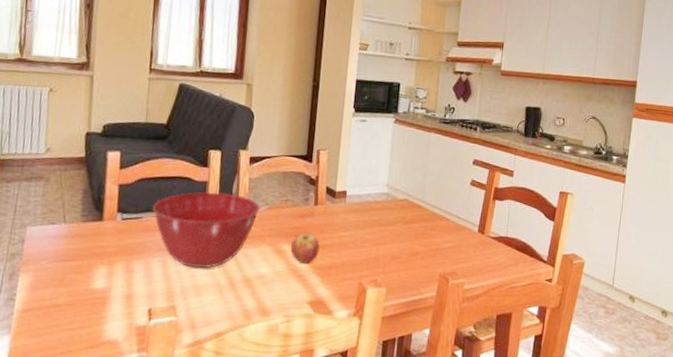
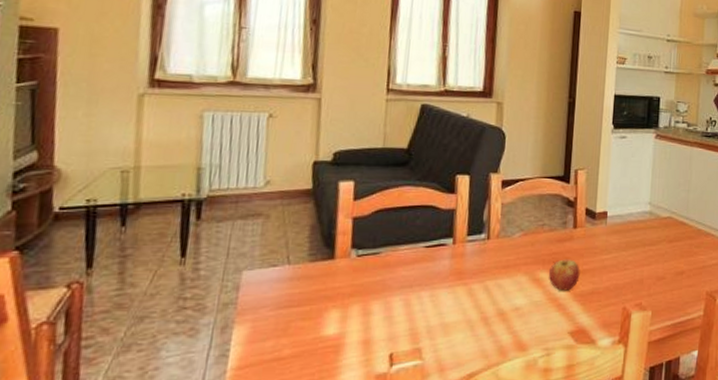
mixing bowl: present [153,192,260,269] -> none [393,220,514,305]

